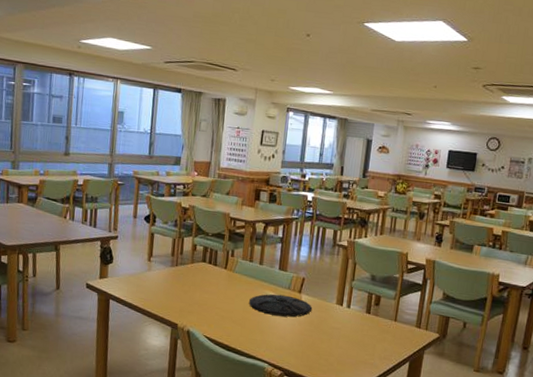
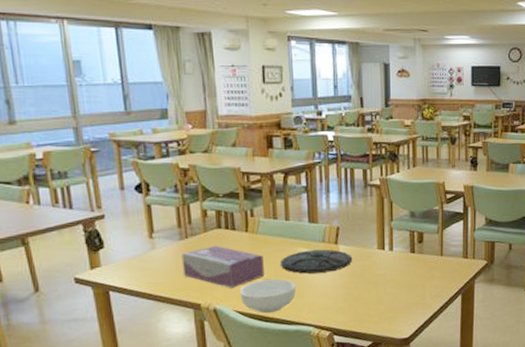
tissue box: none [168,275,236,315] -> present [181,245,264,288]
cereal bowl: none [210,313,259,344] -> present [239,278,296,313]

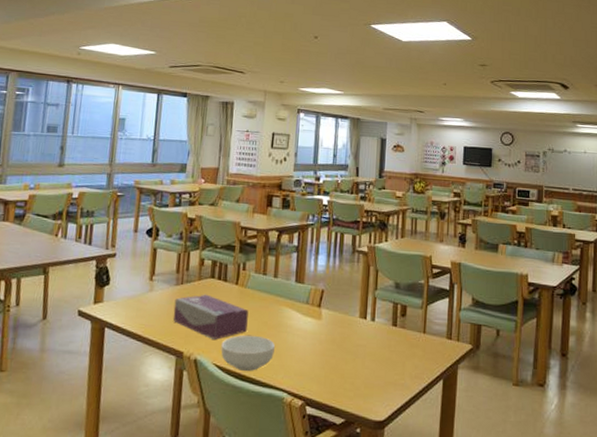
plate: present [281,249,353,274] -> none [264,310,334,336]

